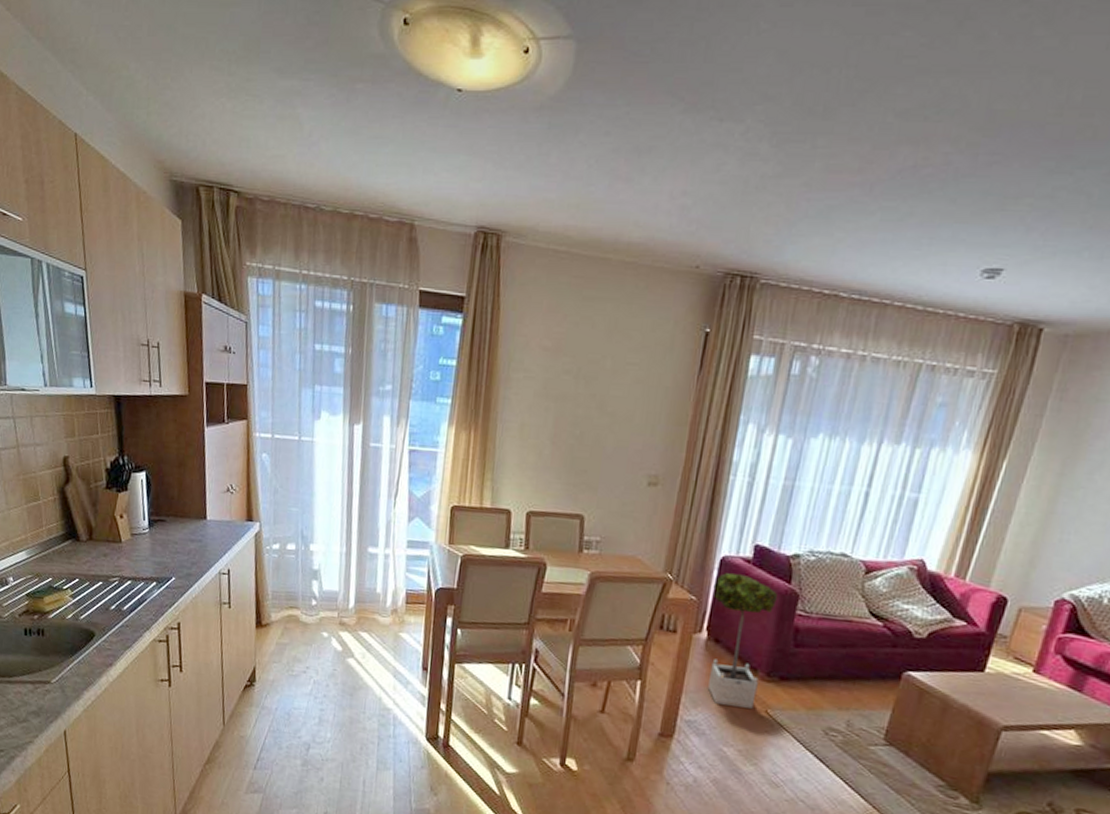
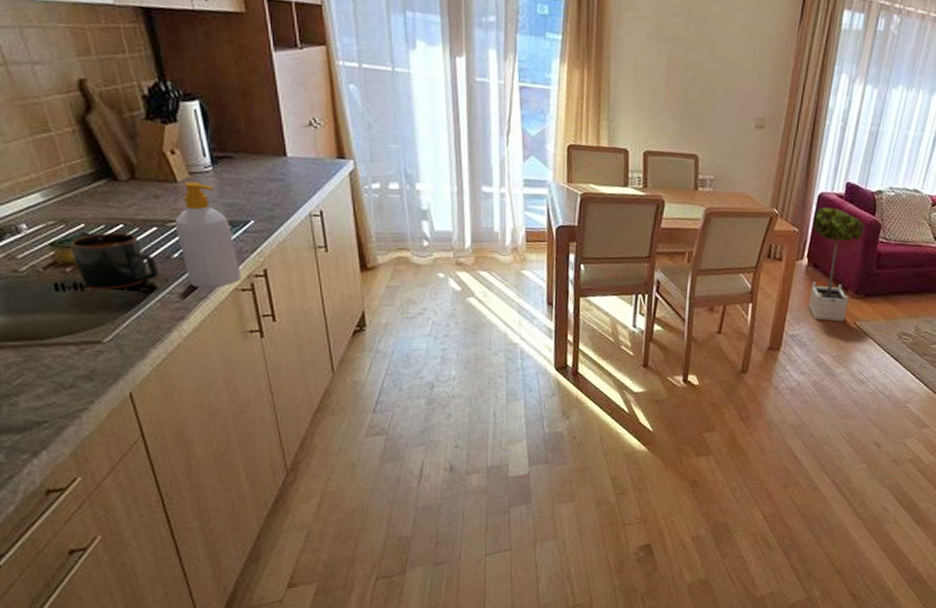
mug: none [40,585,99,637] -> present [70,232,158,291]
soap bottle: none [115,542,160,639] -> present [174,181,241,289]

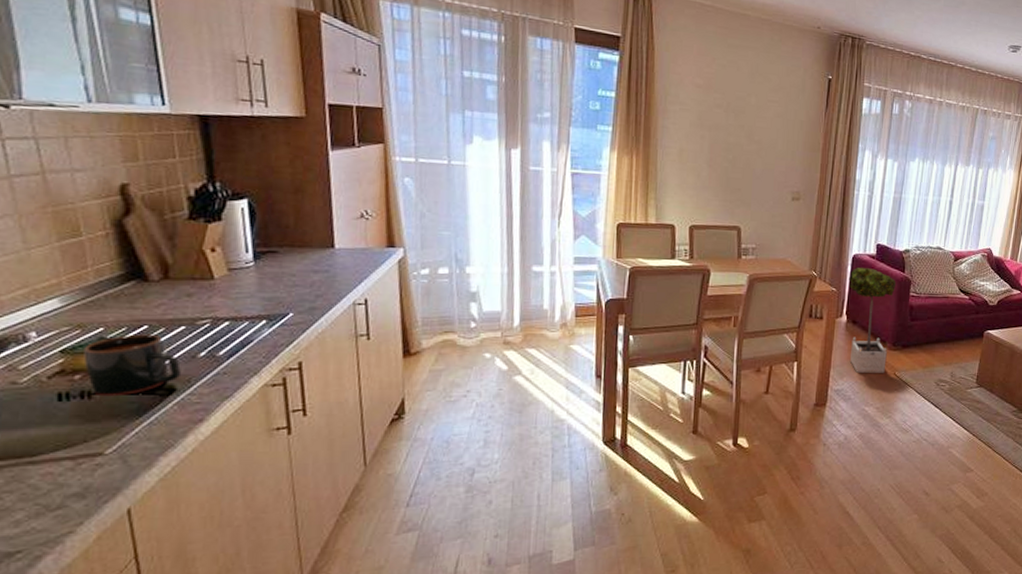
soap bottle: present [174,181,241,289] -> none [205,277,273,386]

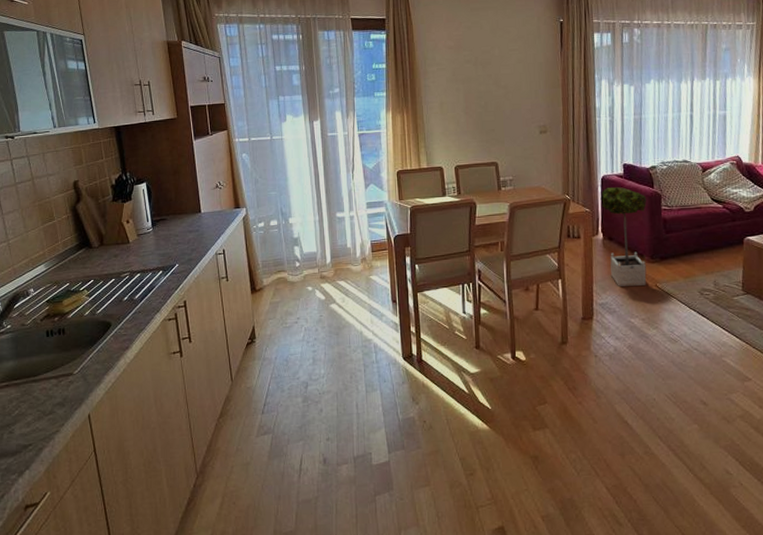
mug: present [83,334,181,397] -> none [59,286,114,333]

